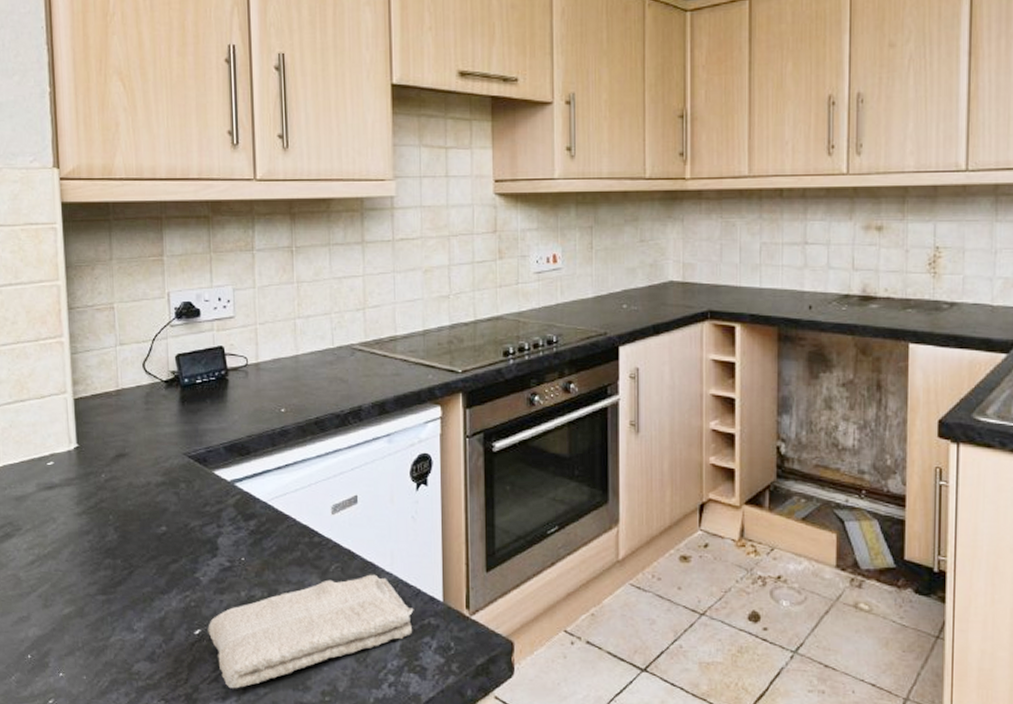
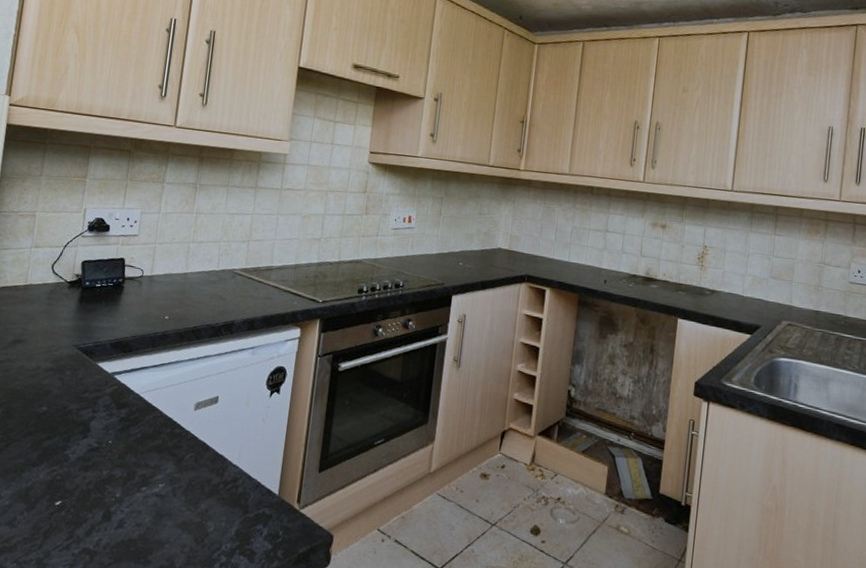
washcloth: present [208,574,414,689] -> none [67,465,252,558]

